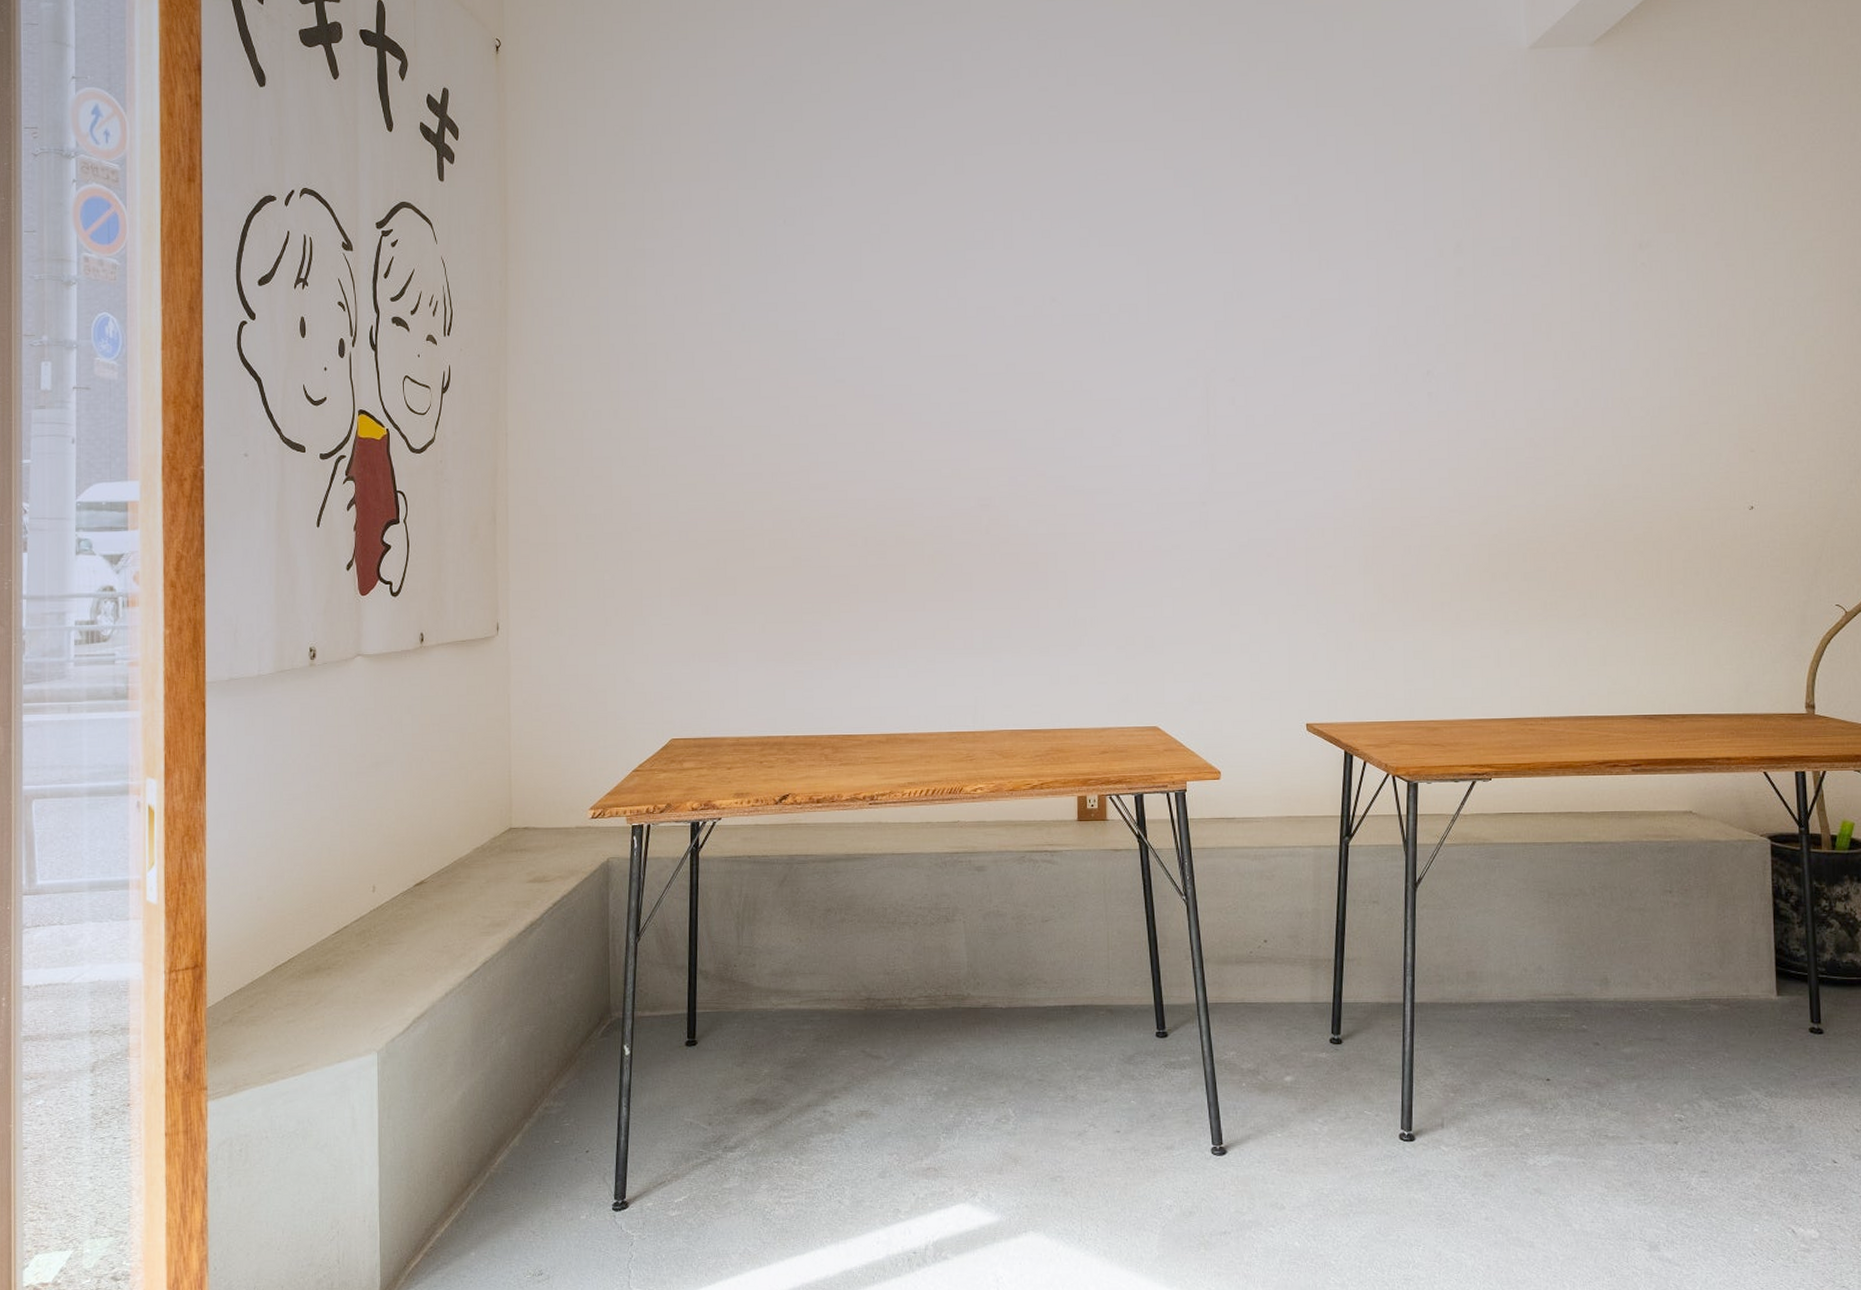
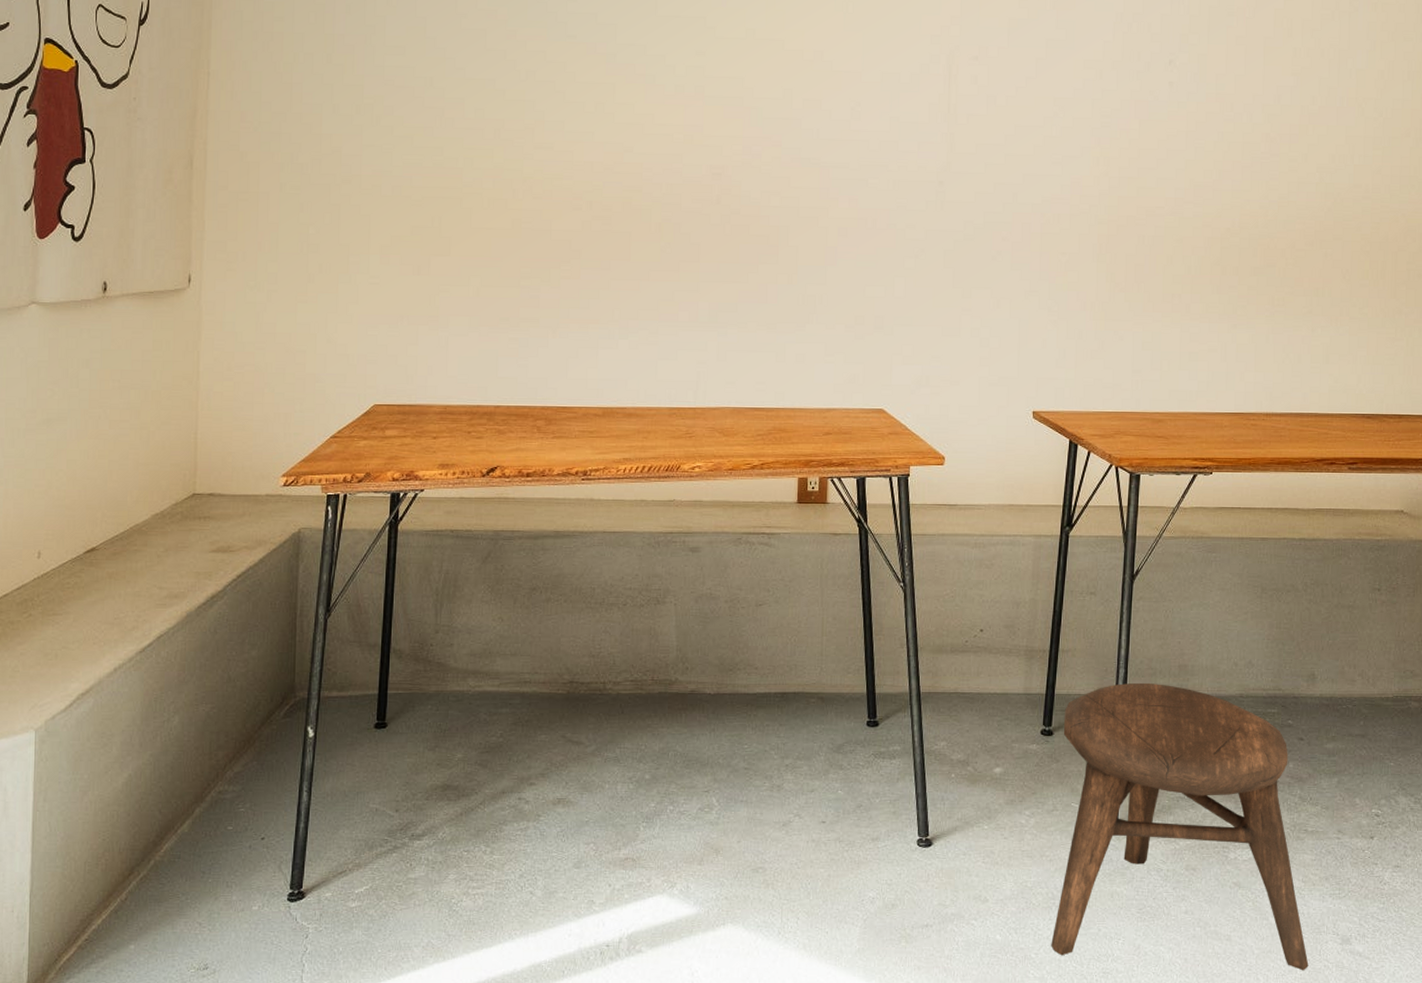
stool: none [1350,989,1616,1278] -> present [1051,682,1309,971]

